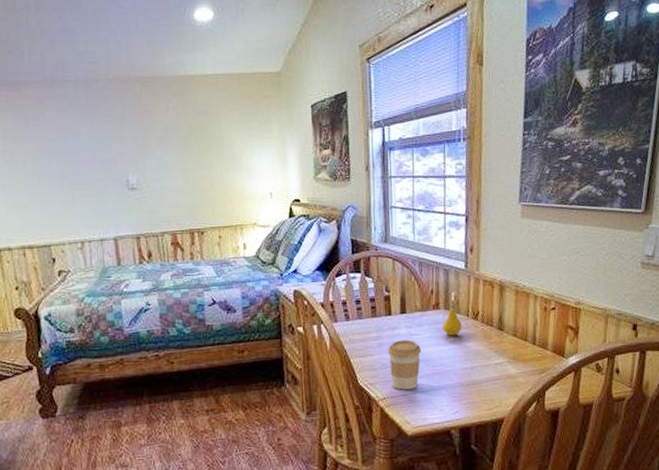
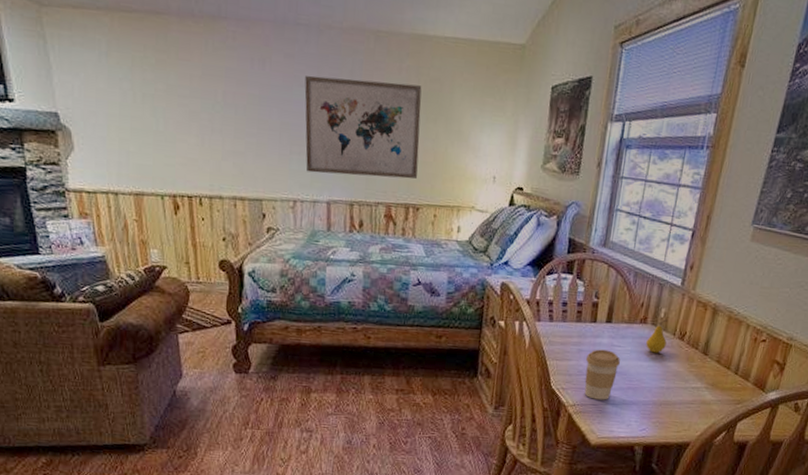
wall art: none [79,120,197,213] -> present [304,75,422,179]

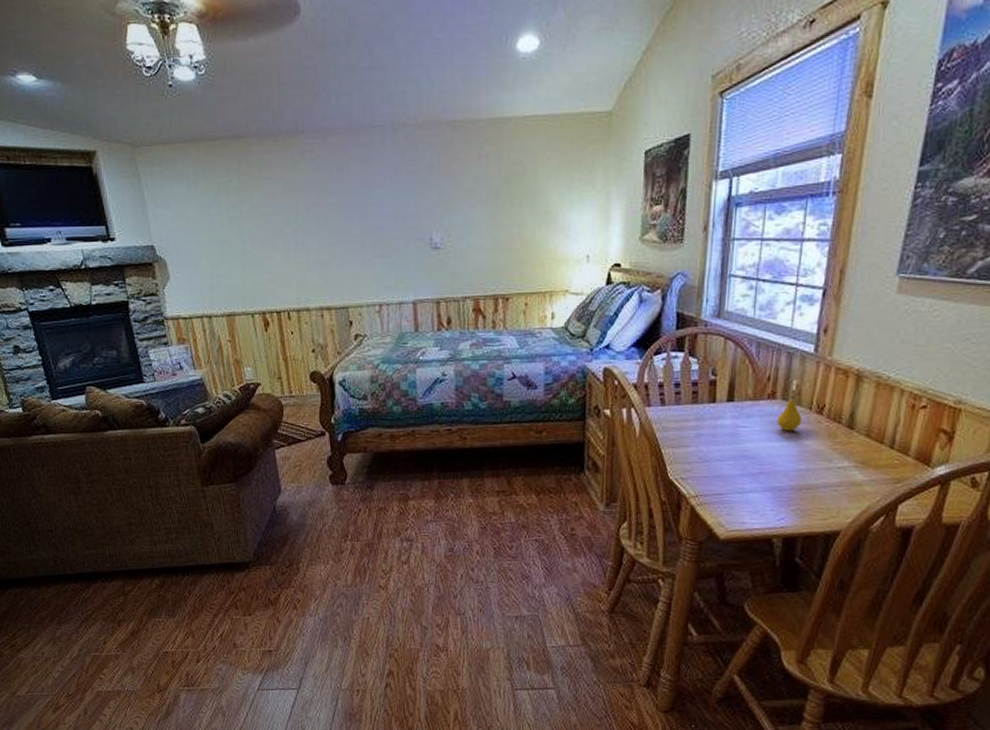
wall art: present [304,75,422,179] -> none [383,171,505,274]
coffee cup: present [584,349,621,400] -> none [707,432,748,489]

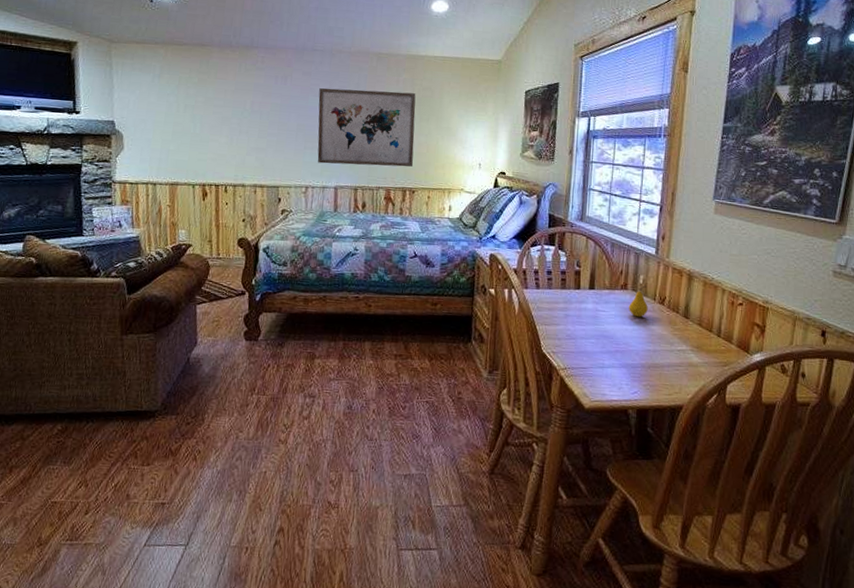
wall art: none [383,171,505,274] -> present [317,88,416,167]

